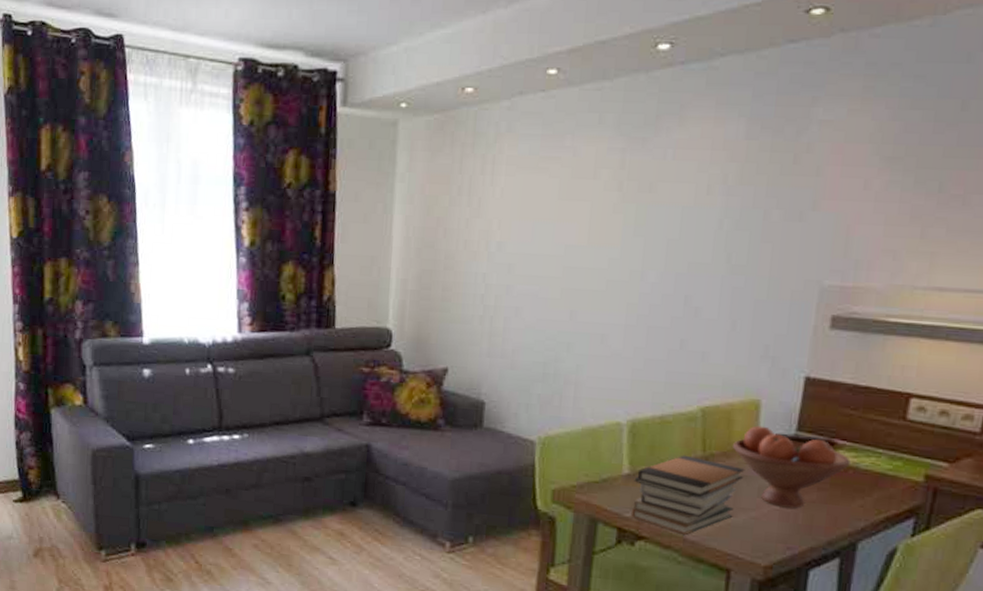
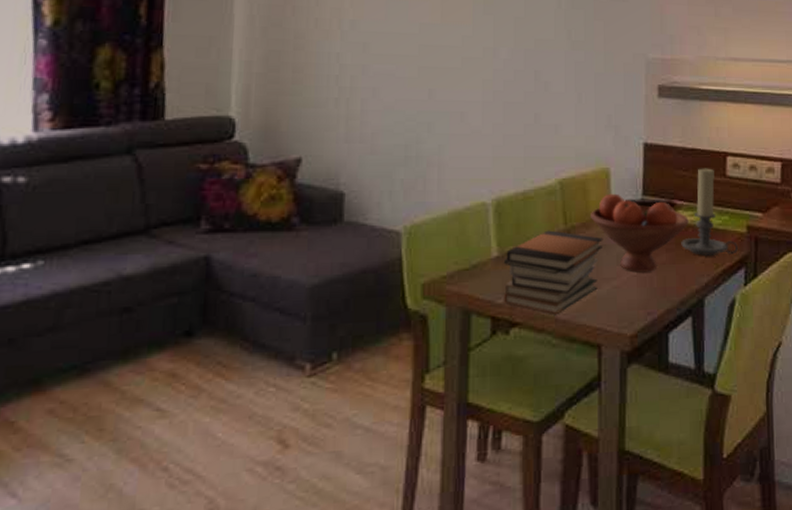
candle holder: none [837,408,911,503] -> present [681,168,739,257]

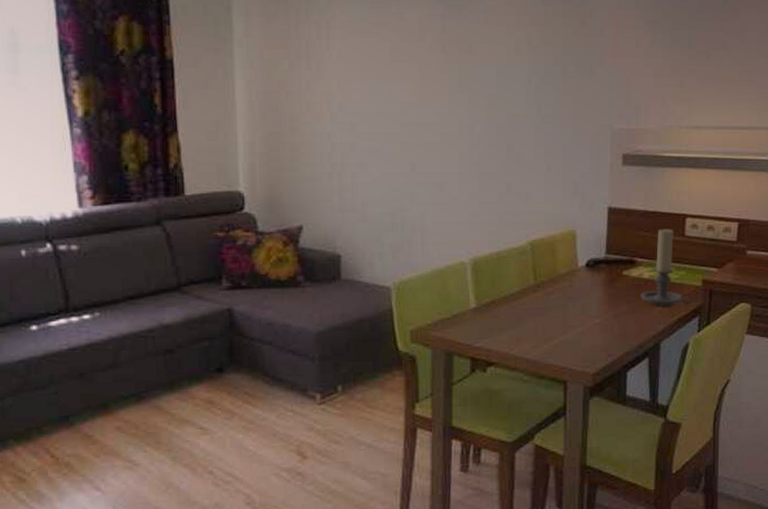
book stack: present [503,230,604,316] -> none [480,285,570,357]
fruit bowl: present [591,193,689,273] -> none [558,252,648,321]

